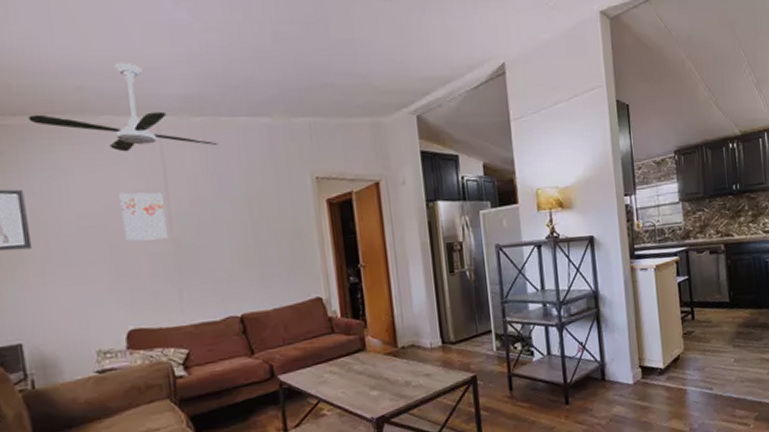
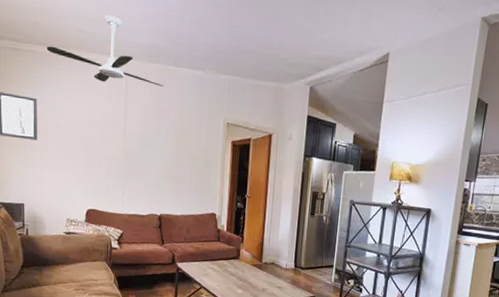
wall art: present [119,192,167,242] -> none [94,111,122,150]

